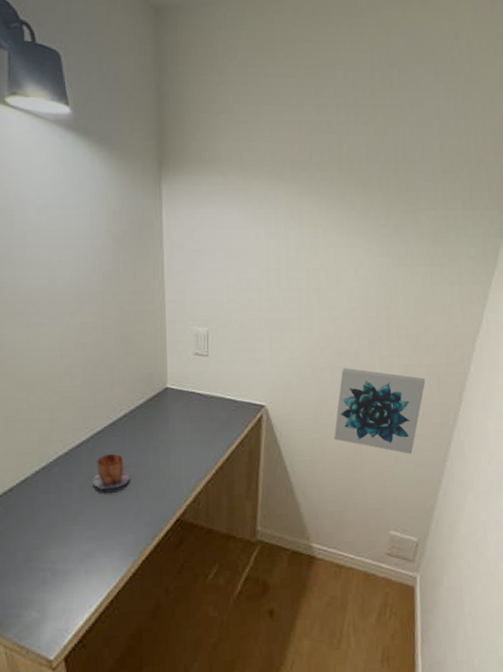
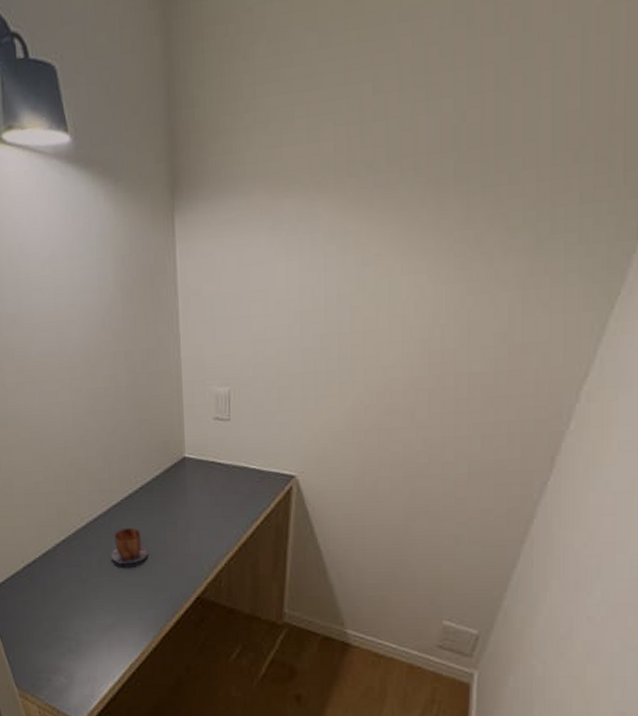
wall art: present [334,367,426,454] -> none [378,429,504,533]

